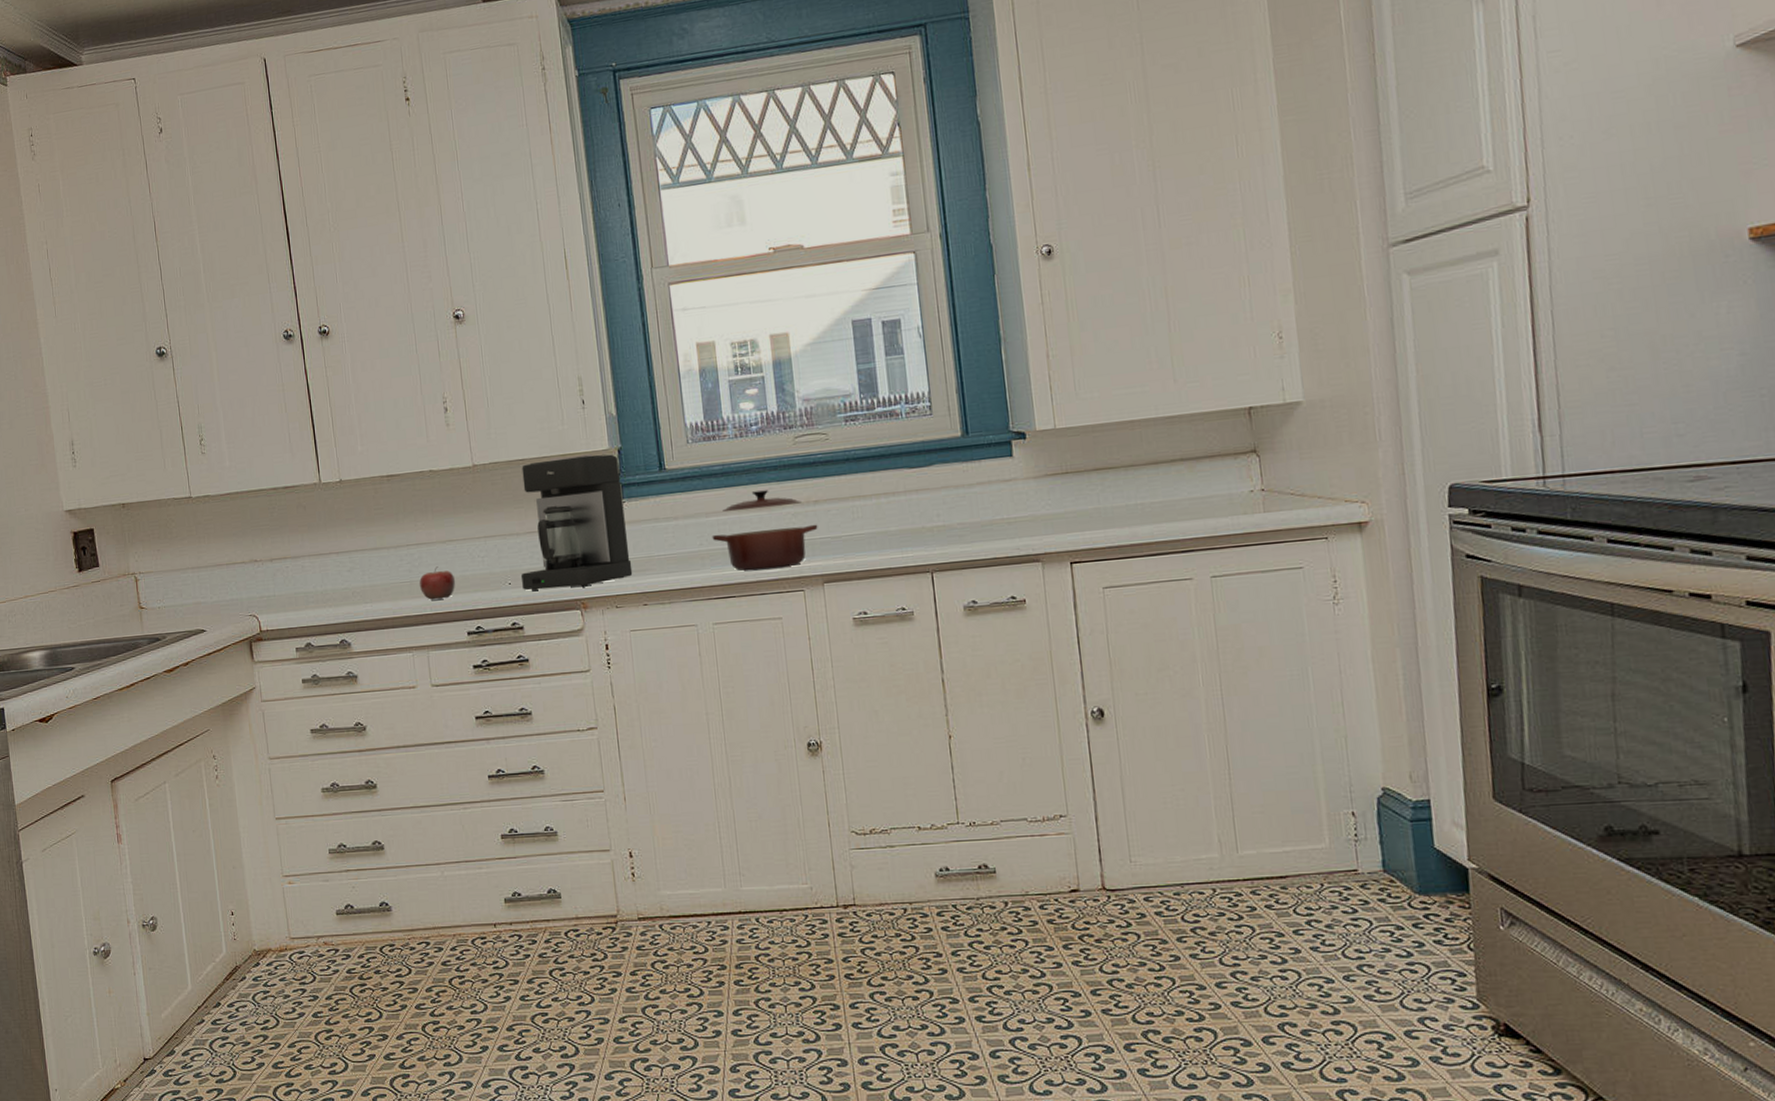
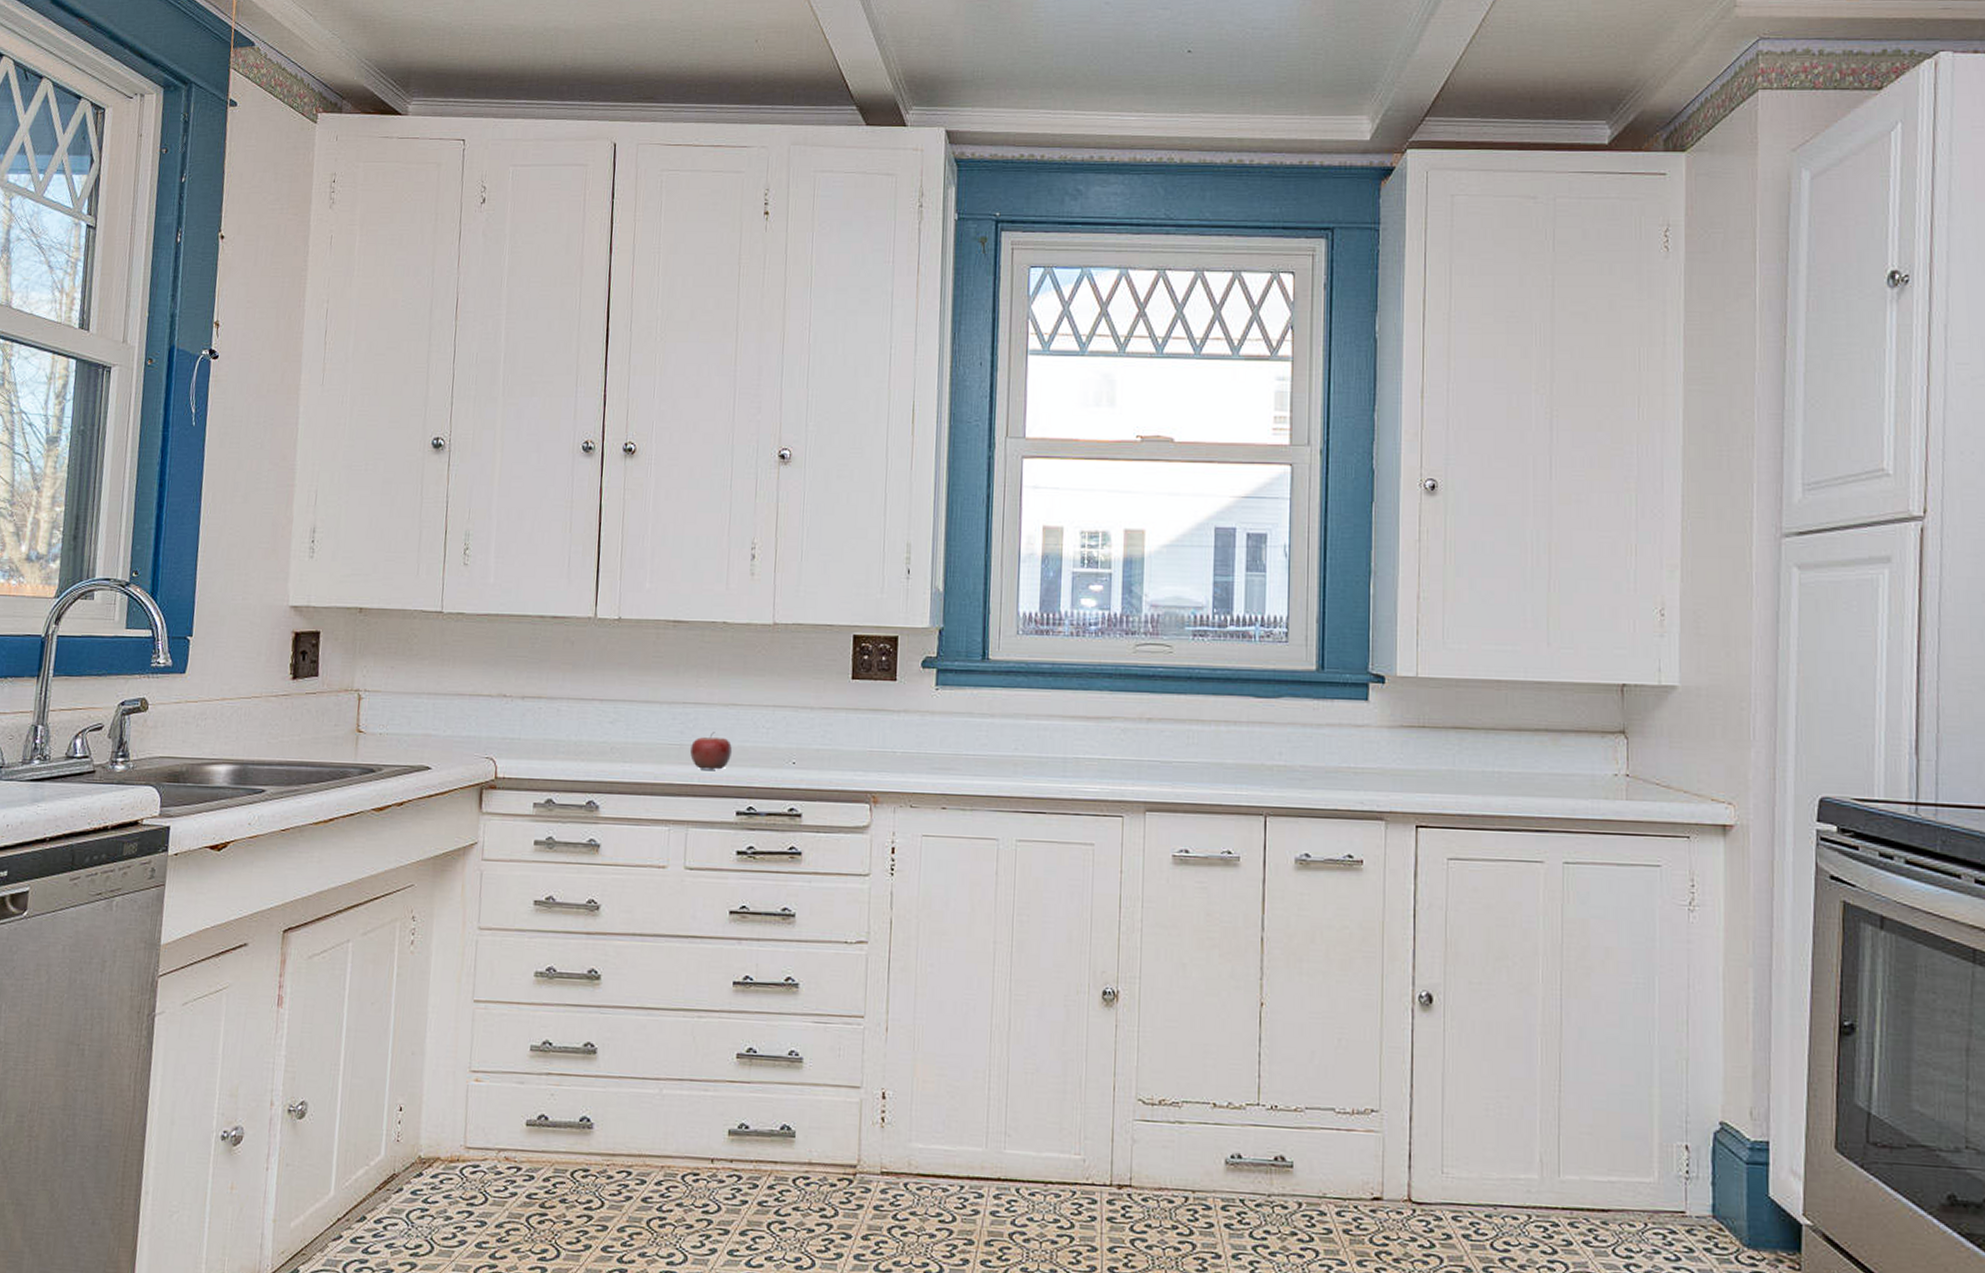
coffee maker: present [521,454,633,591] -> none [808,630,938,778]
saucepan: present [712,490,818,571] -> none [1029,698,1148,787]

